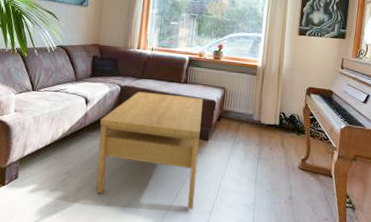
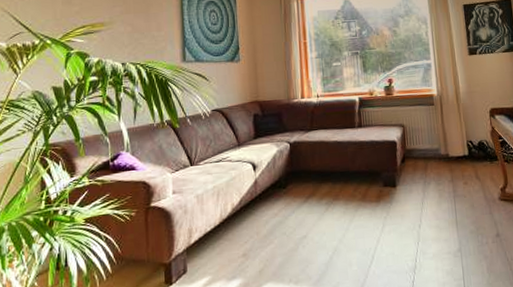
coffee table: present [96,91,203,209] -> none [273,140,394,272]

